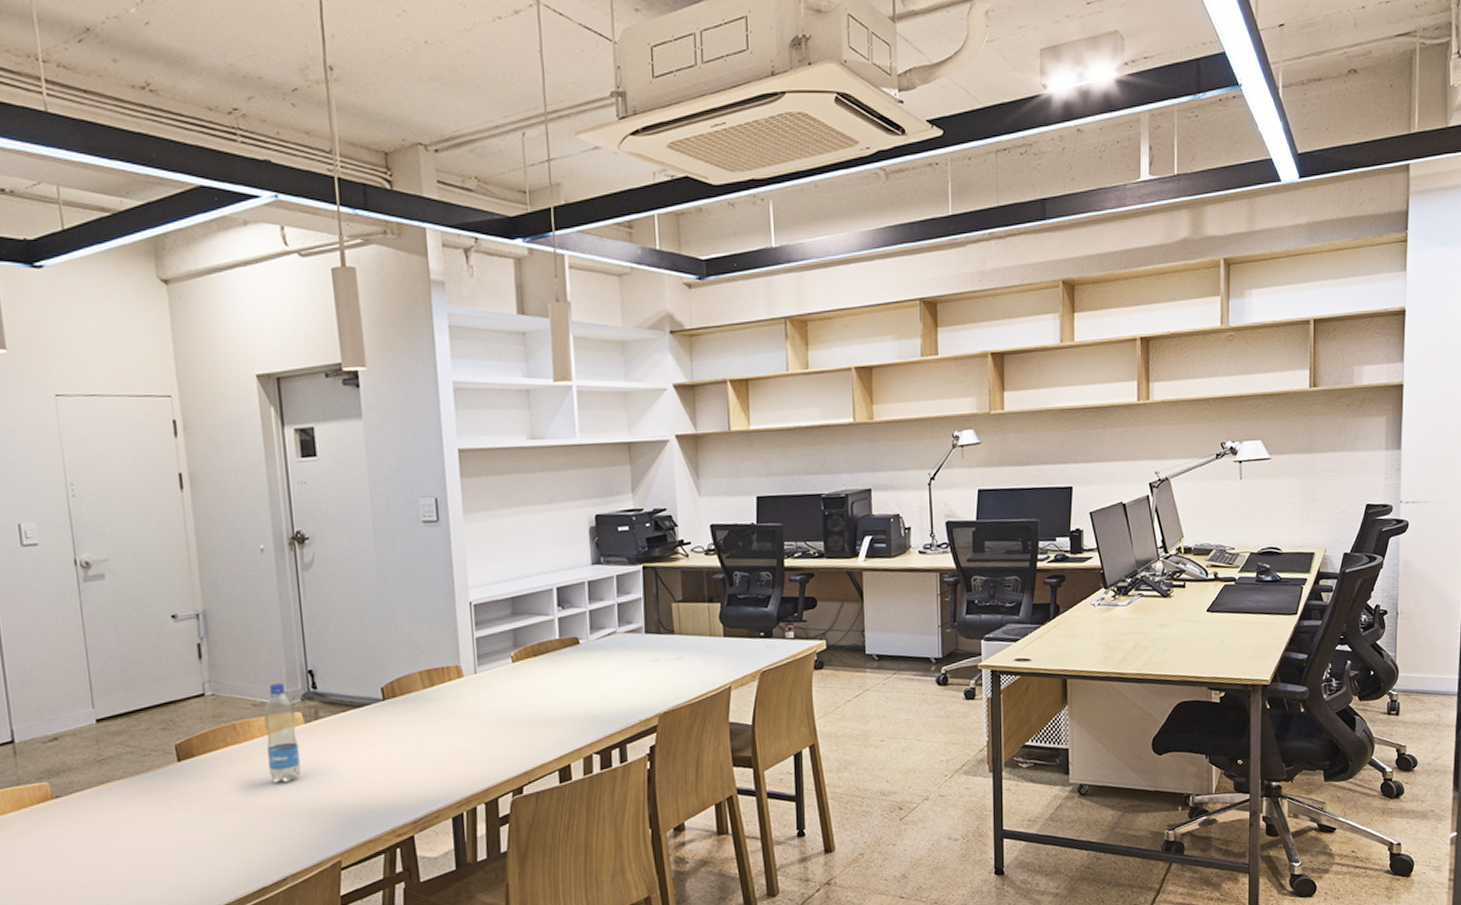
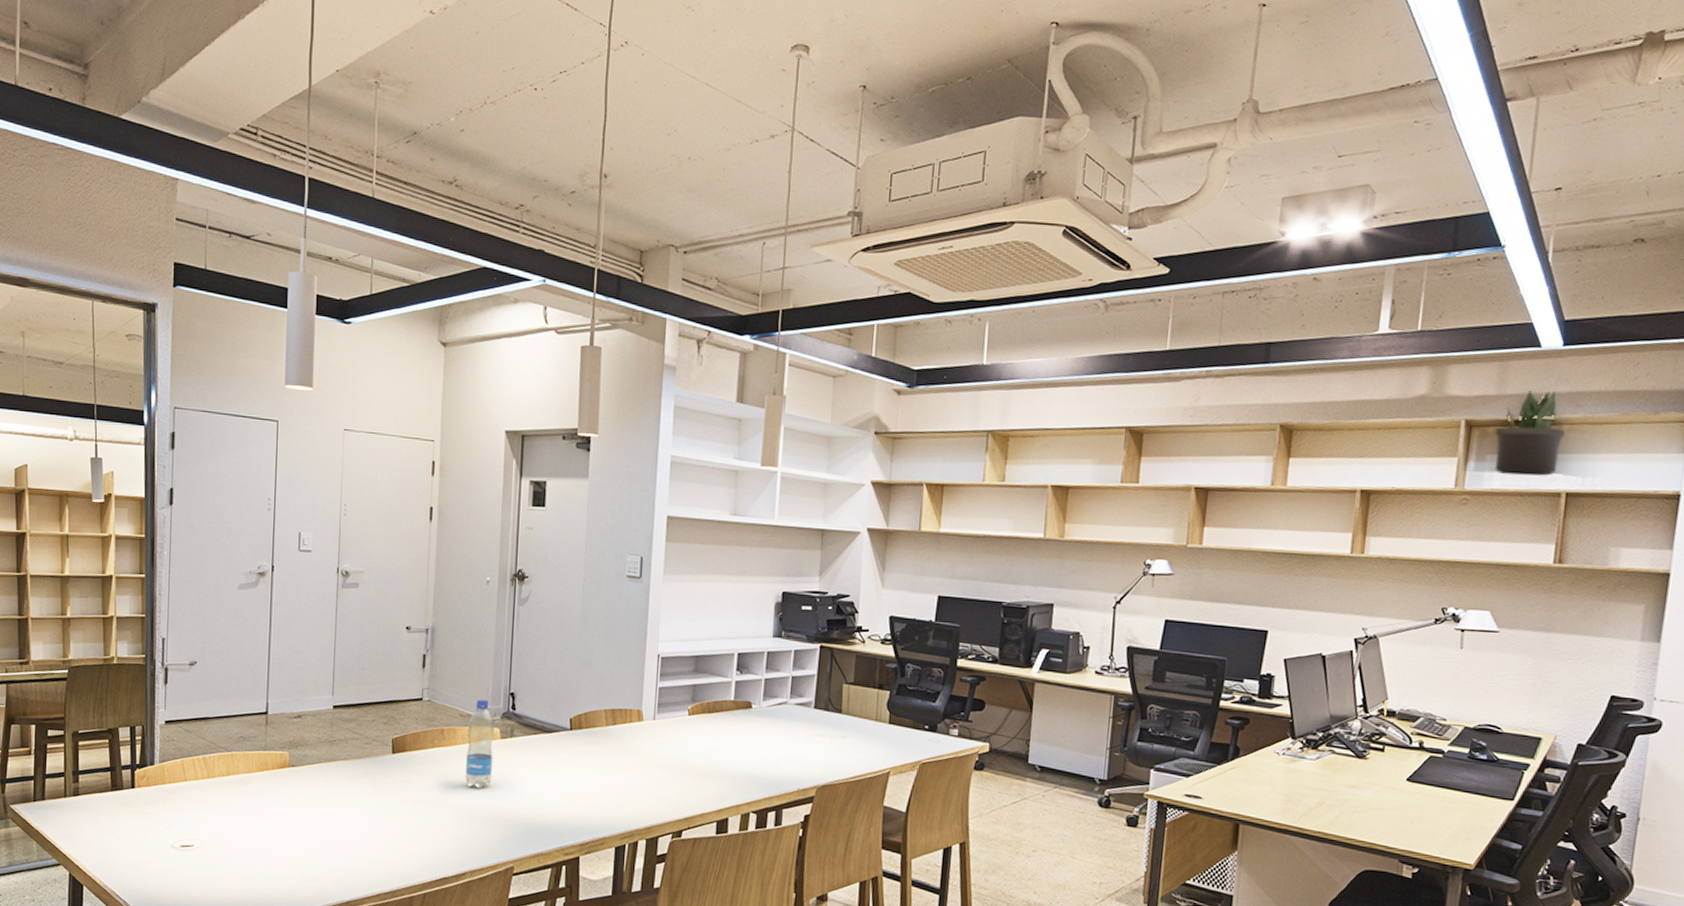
planter: none [1250,222,1308,309] -> present [1494,390,1565,476]

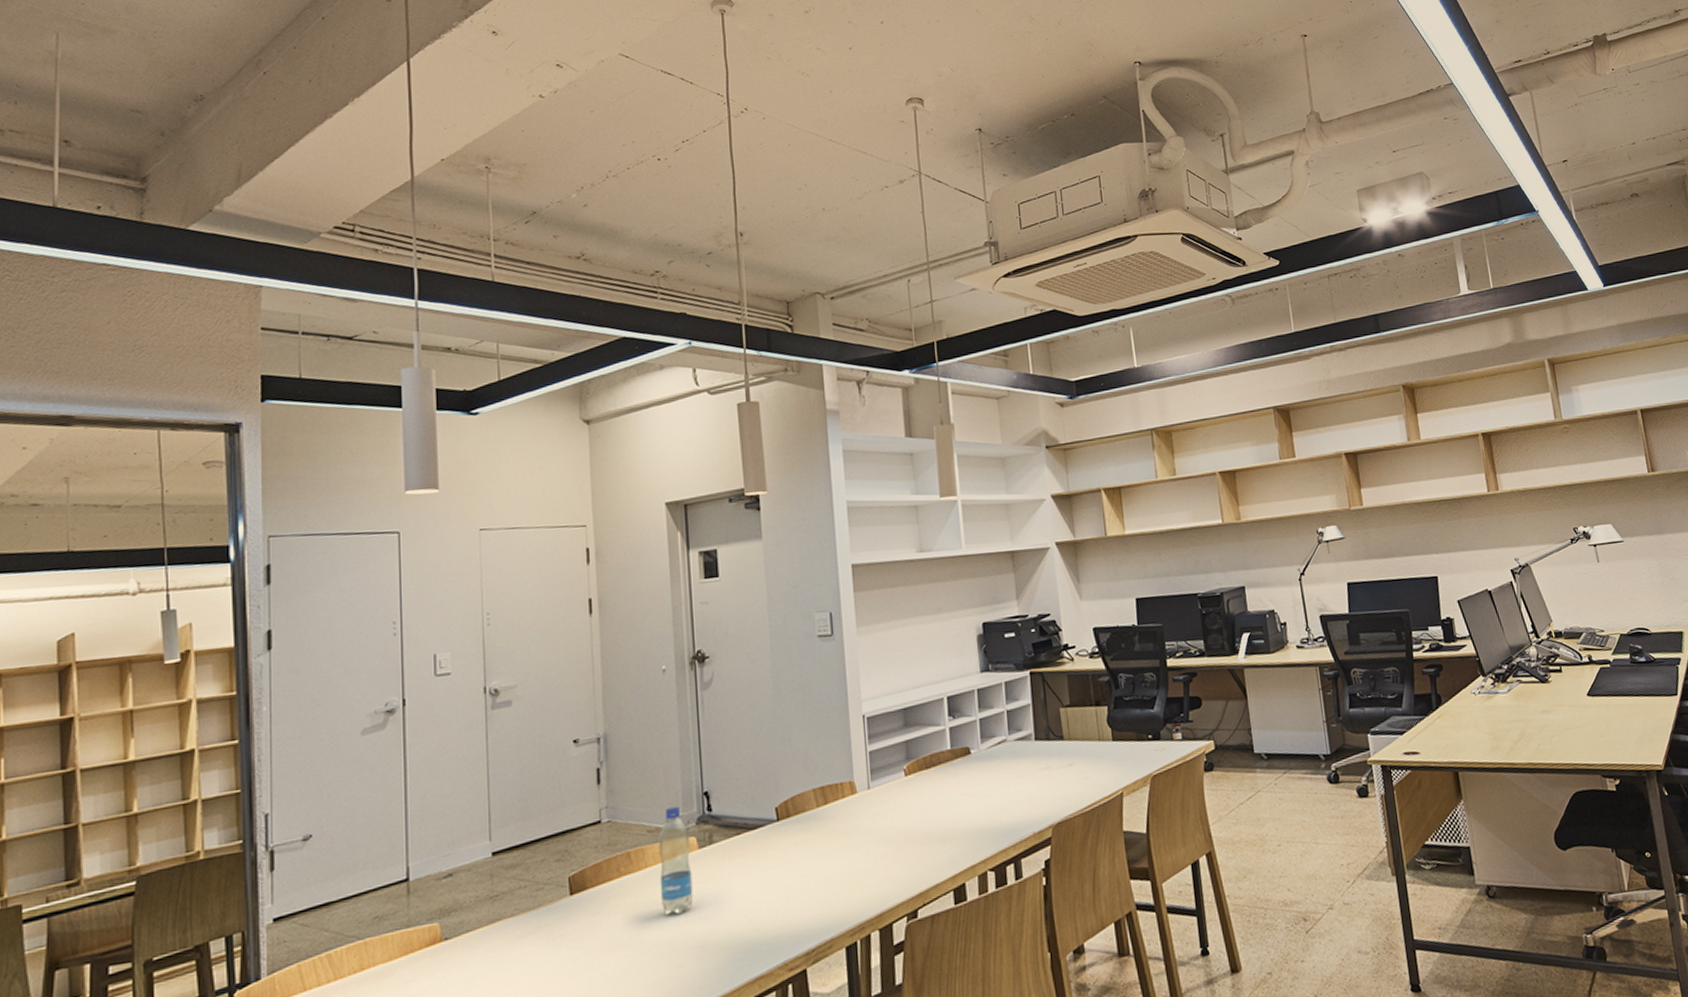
planter: present [1494,390,1565,476] -> none [1573,324,1628,402]

